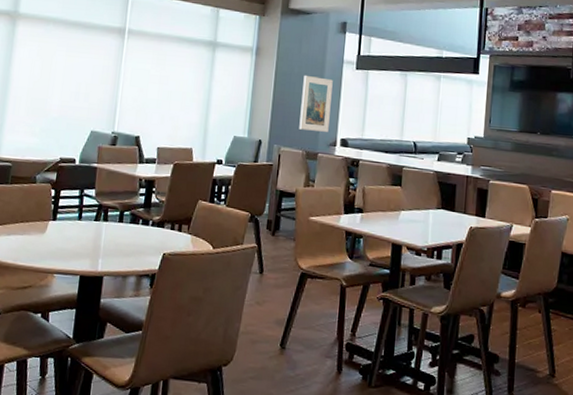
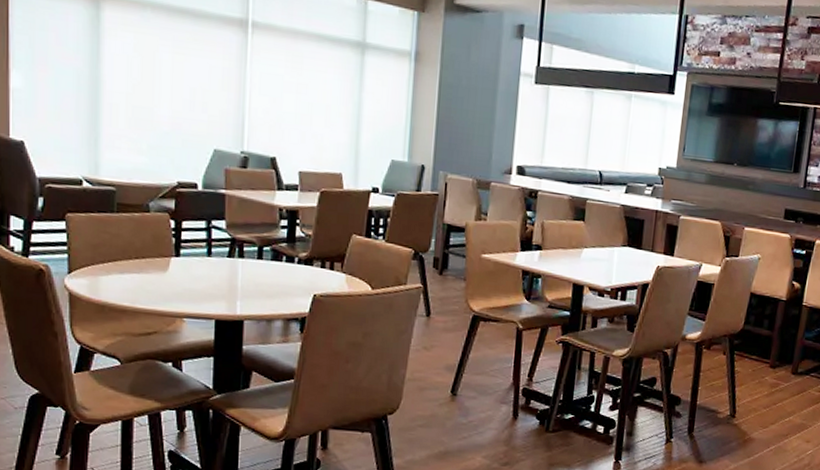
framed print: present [299,75,333,132] -> none [468,88,508,158]

